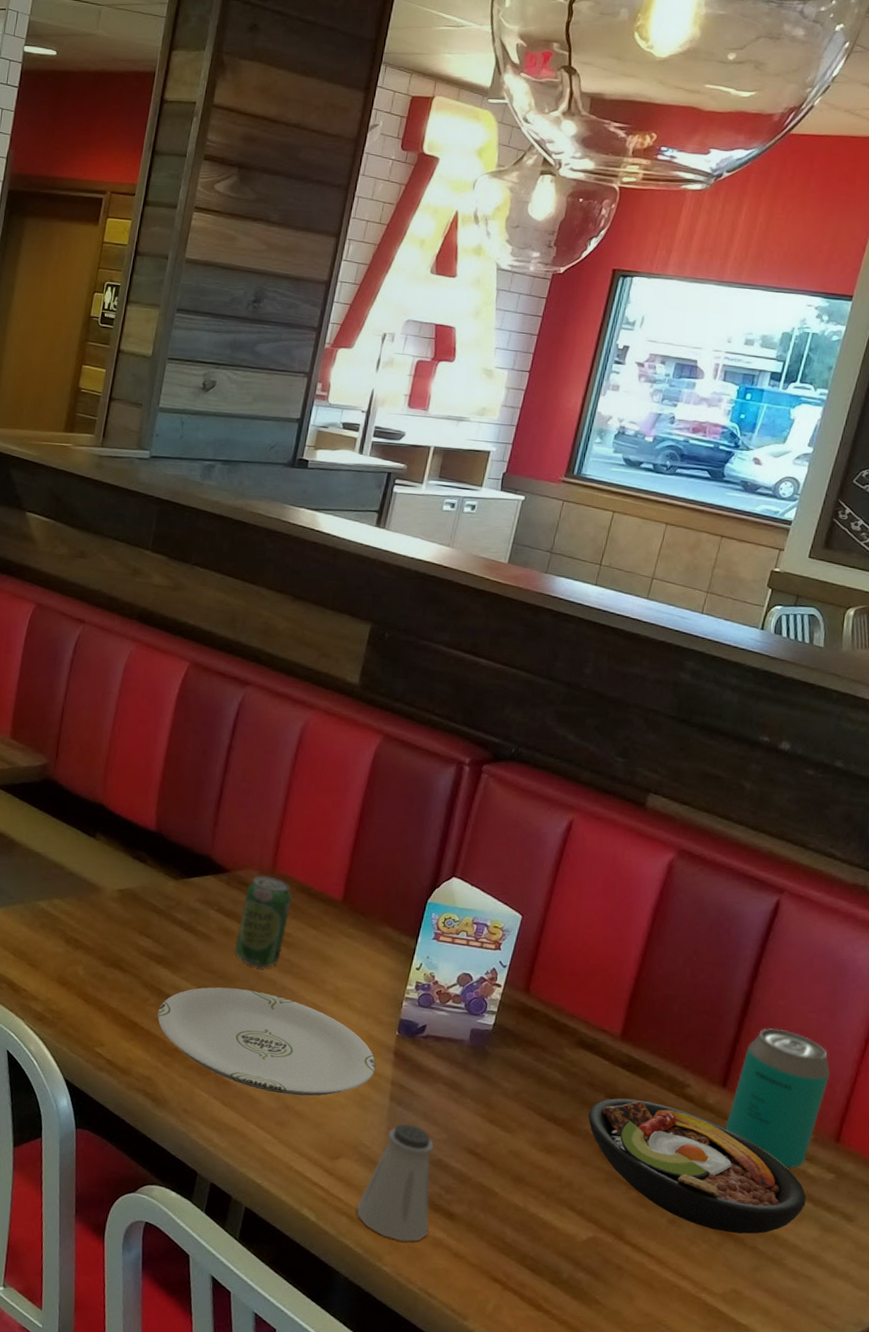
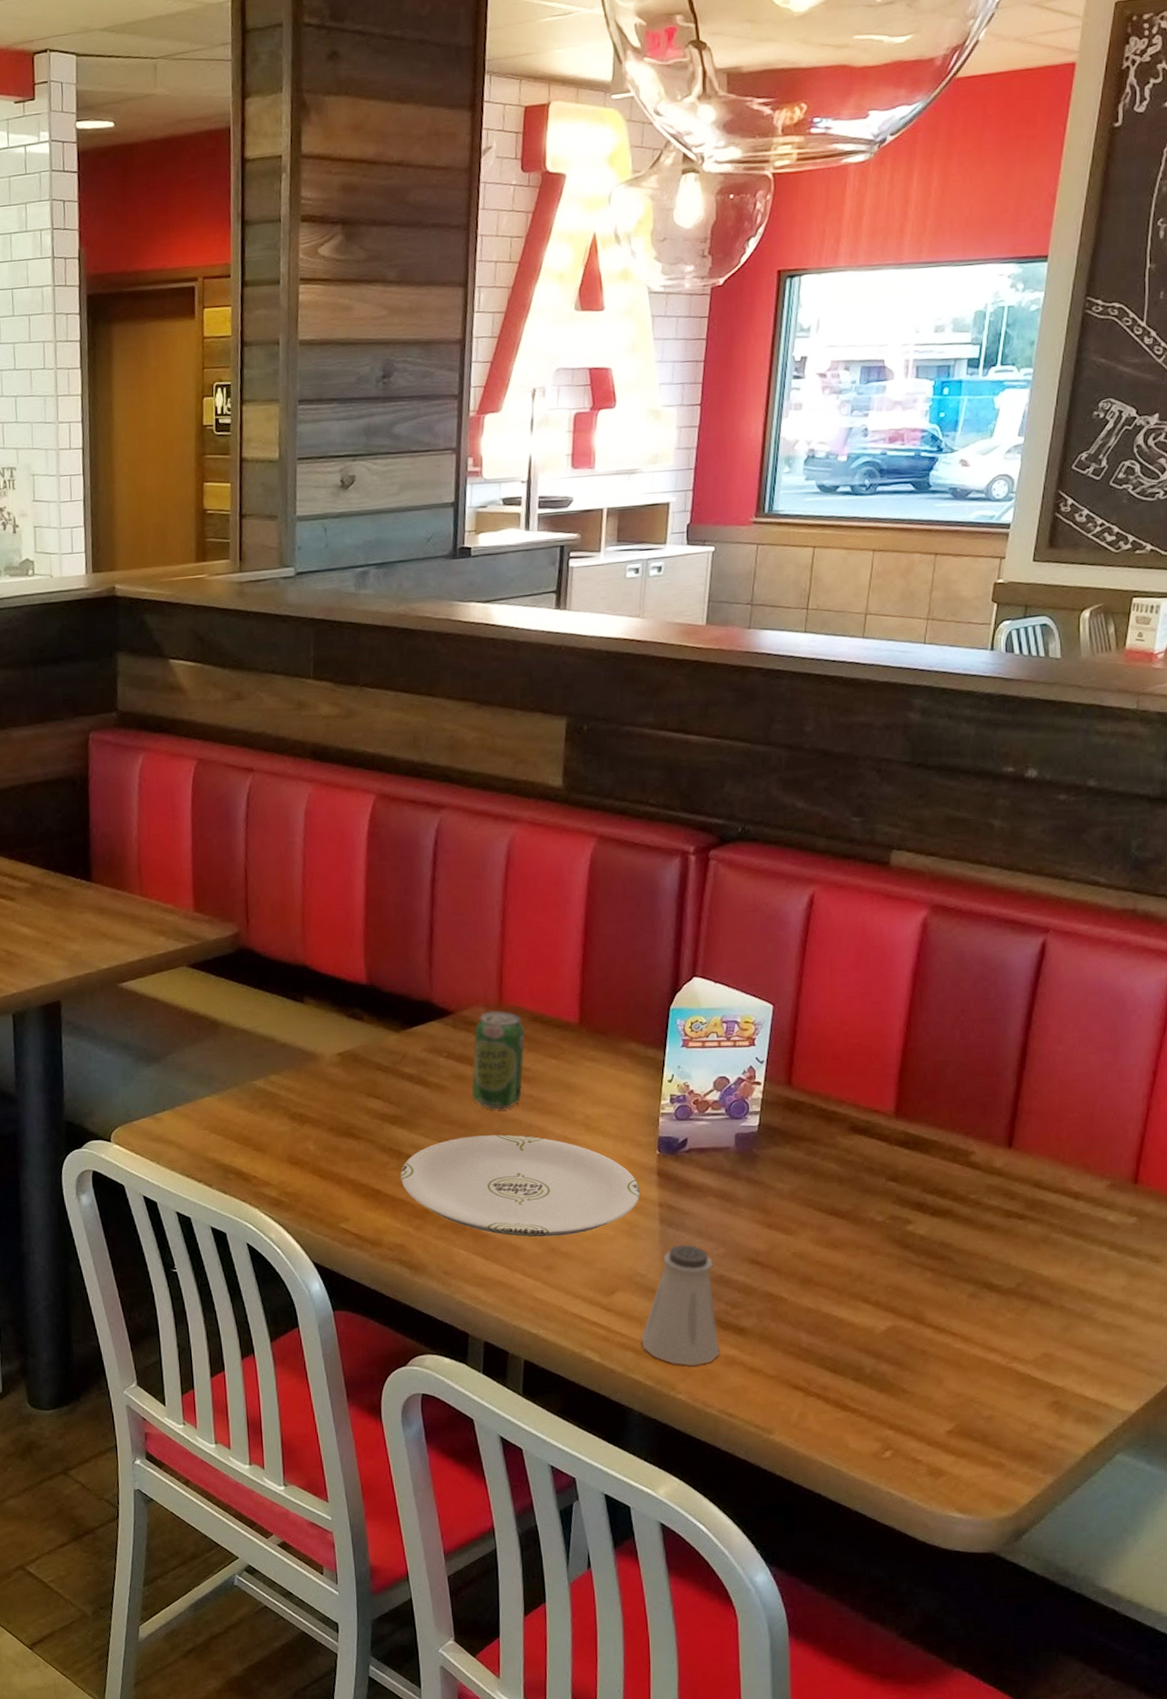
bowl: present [588,1098,807,1234] -> none [870,1176,1110,1297]
beverage can: present [725,1028,831,1171] -> none [1017,1076,1121,1222]

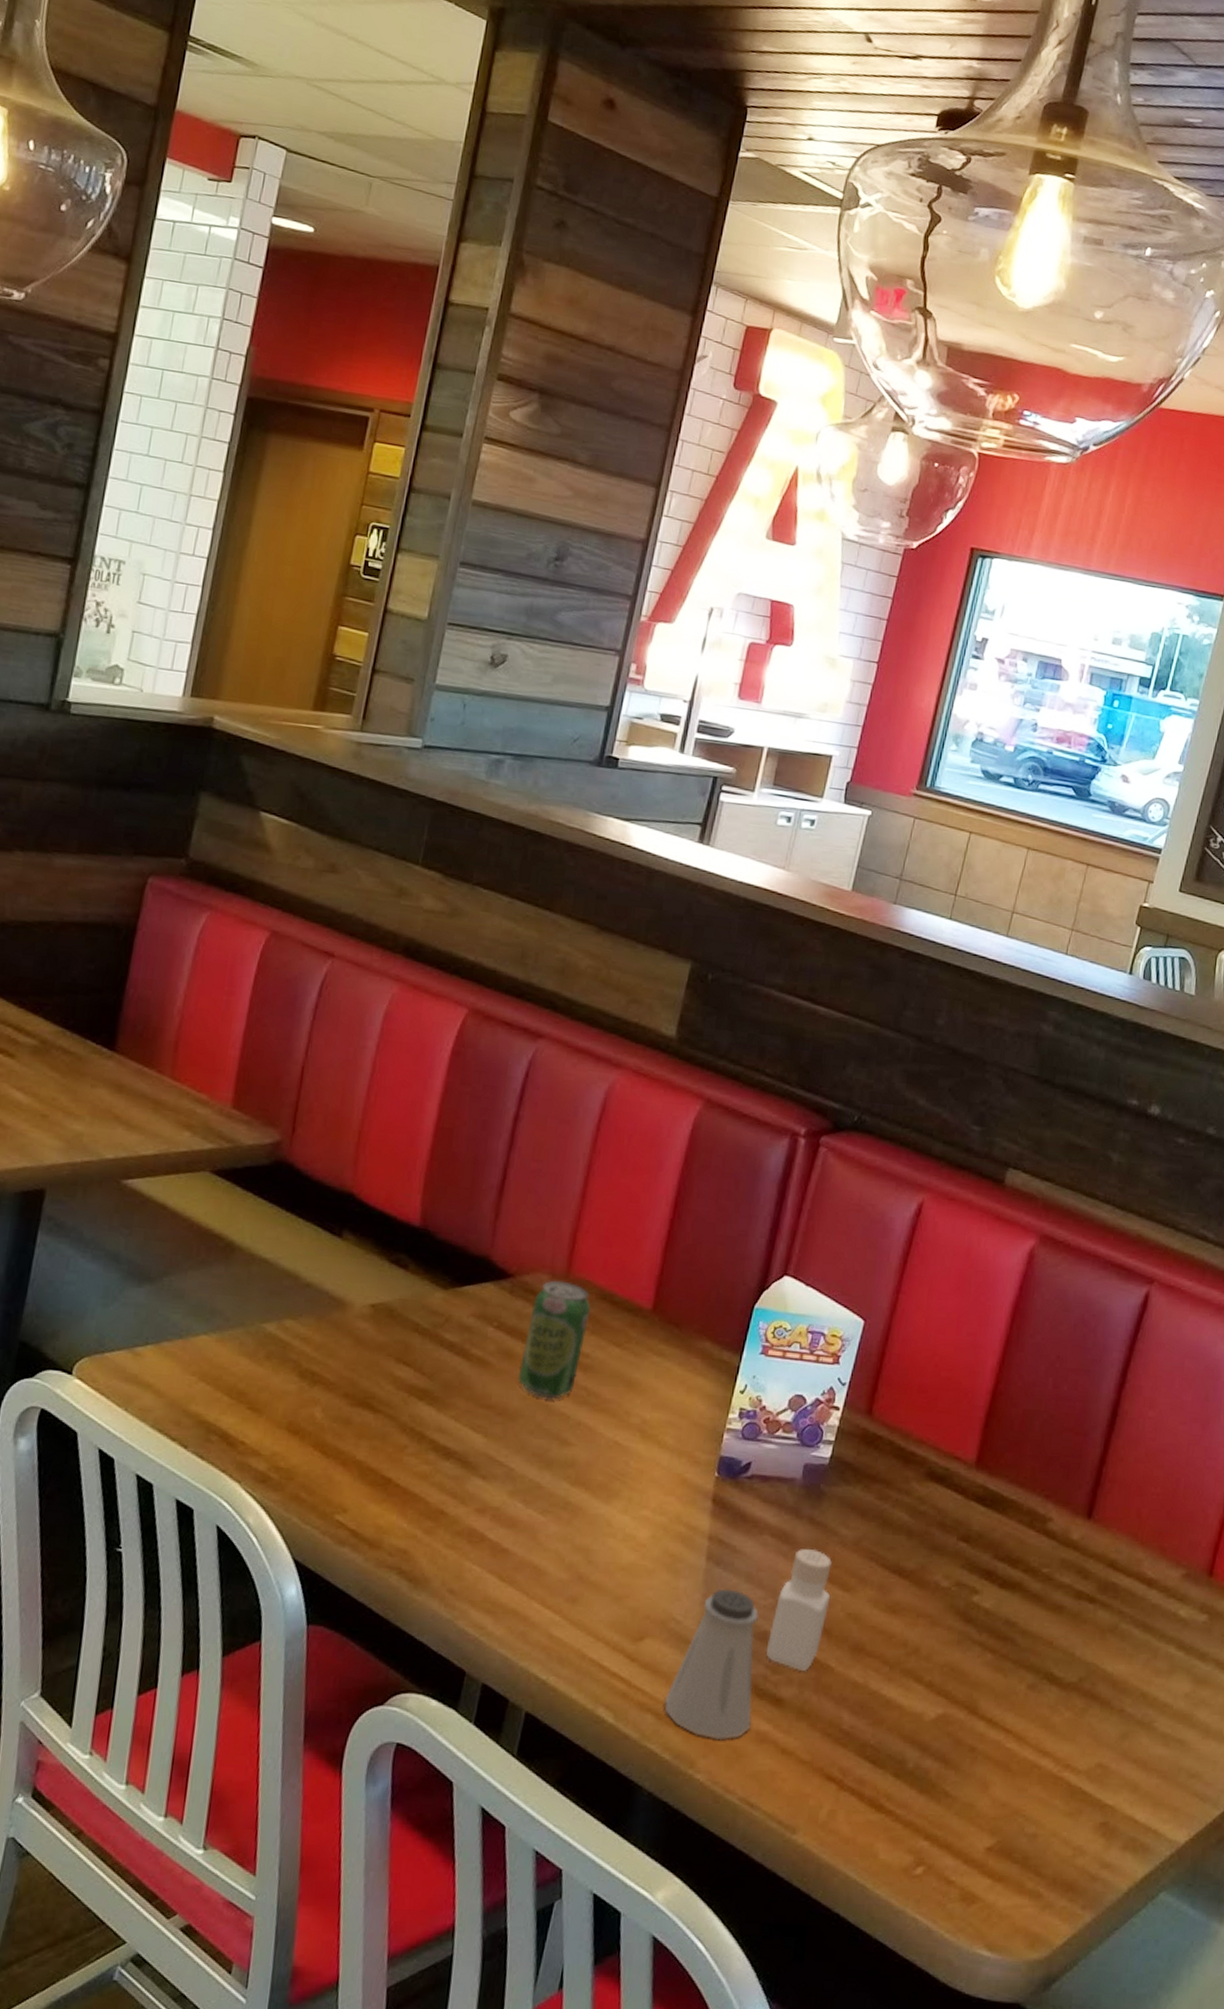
plate: present [400,1134,641,1237] -> none [417,1426,691,1562]
pepper shaker: none [724,1203,776,1304] -> present [766,1548,832,1671]

